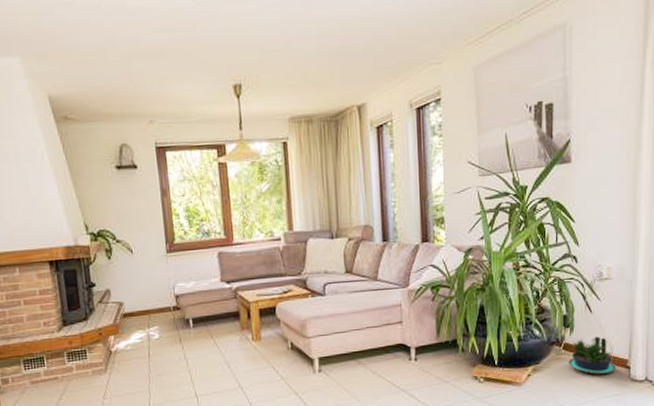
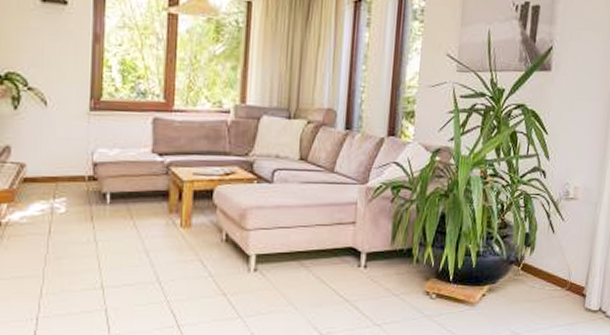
potted plant: present [567,336,617,374] -> none [524,259,573,300]

